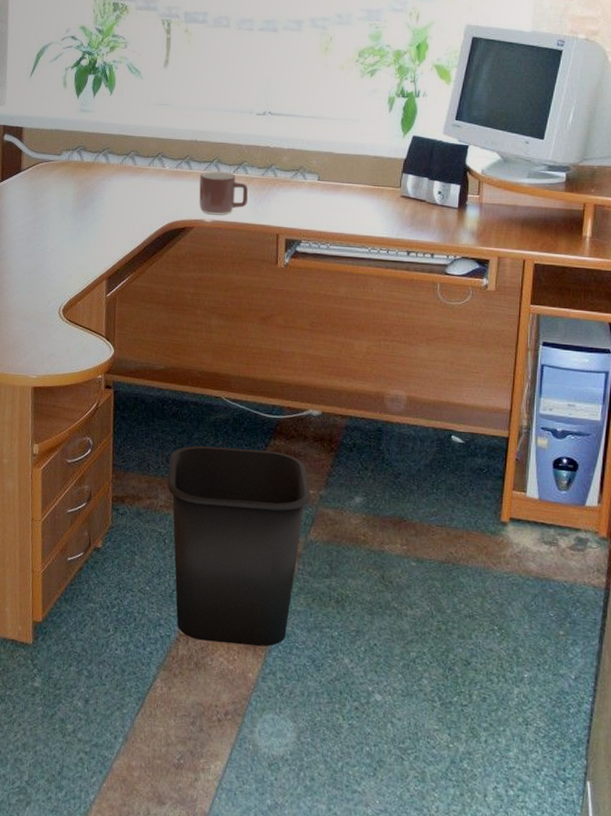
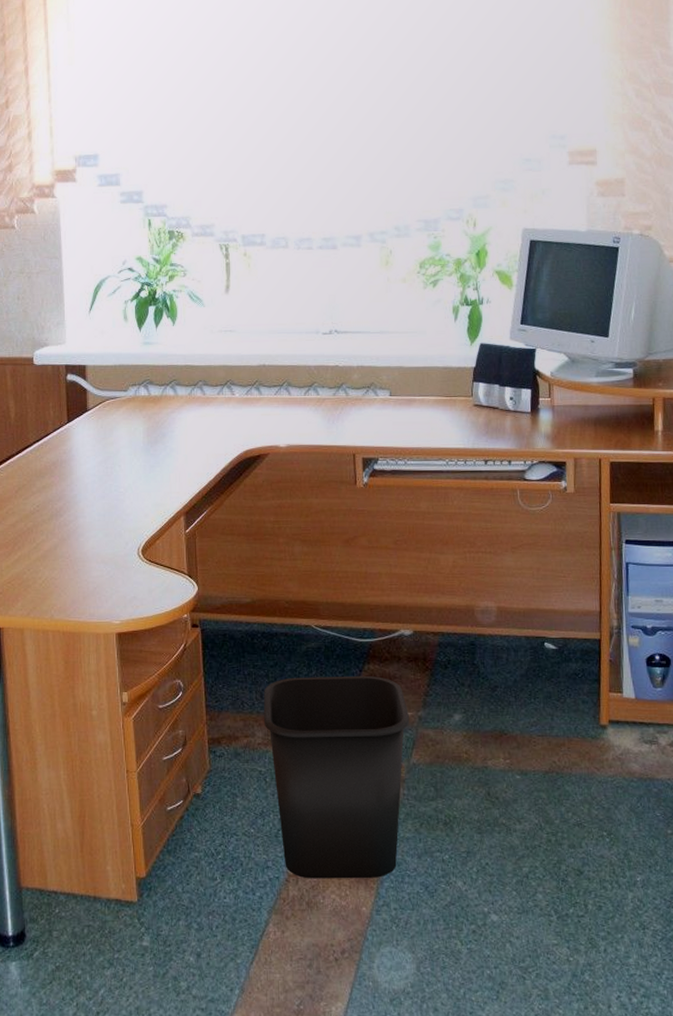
mug: present [199,171,249,216] -> none [270,395,322,441]

